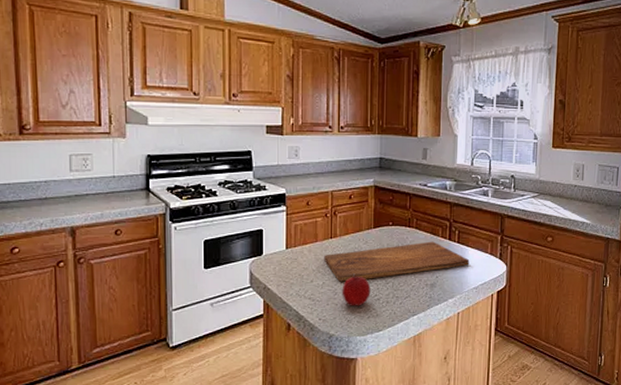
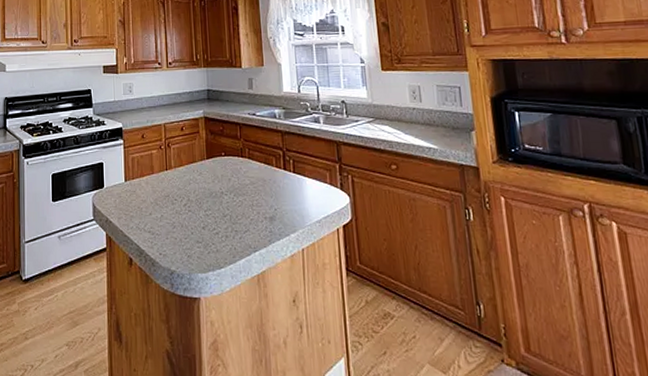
cutting board: present [324,241,470,282] -> none [161,171,309,215]
apple: present [342,273,371,306] -> none [180,206,209,241]

